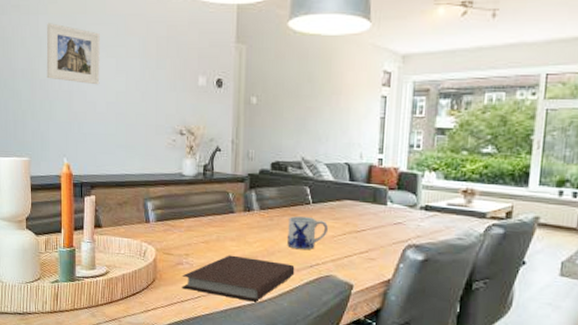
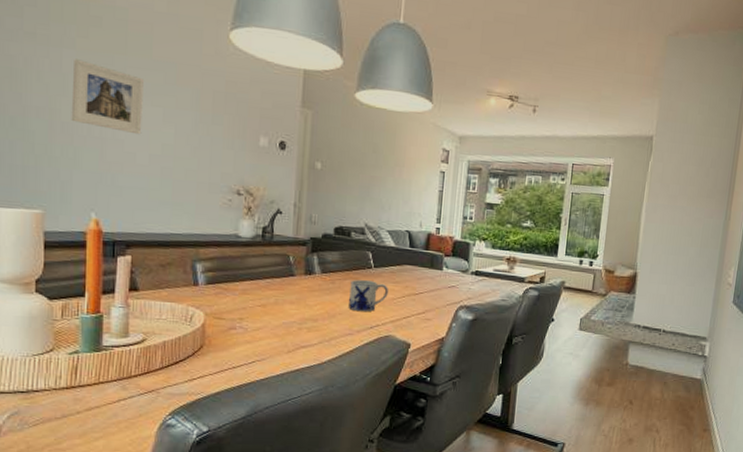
notebook: present [182,255,295,302] -> none [234,318,355,364]

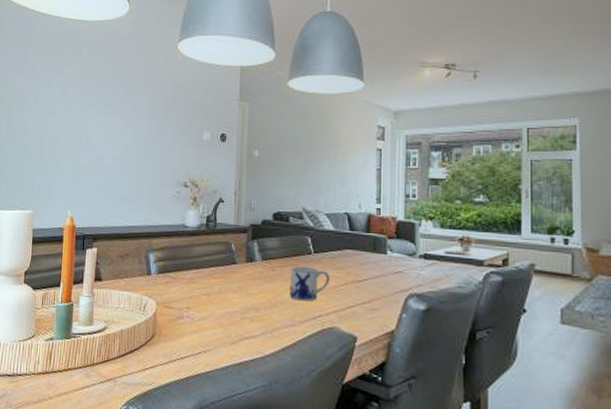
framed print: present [71,59,144,135] -> none [56,83,111,140]

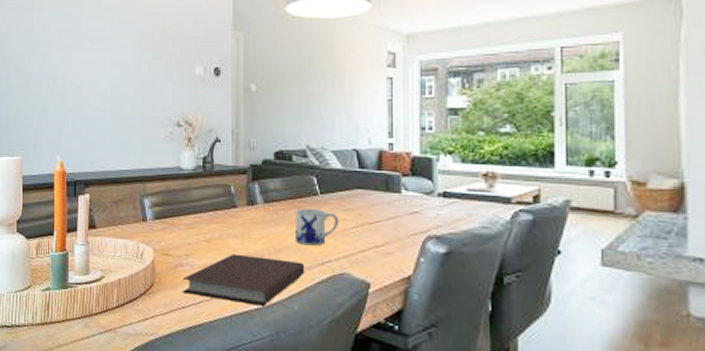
notebook: none [182,307,298,357] -> present [182,254,305,306]

